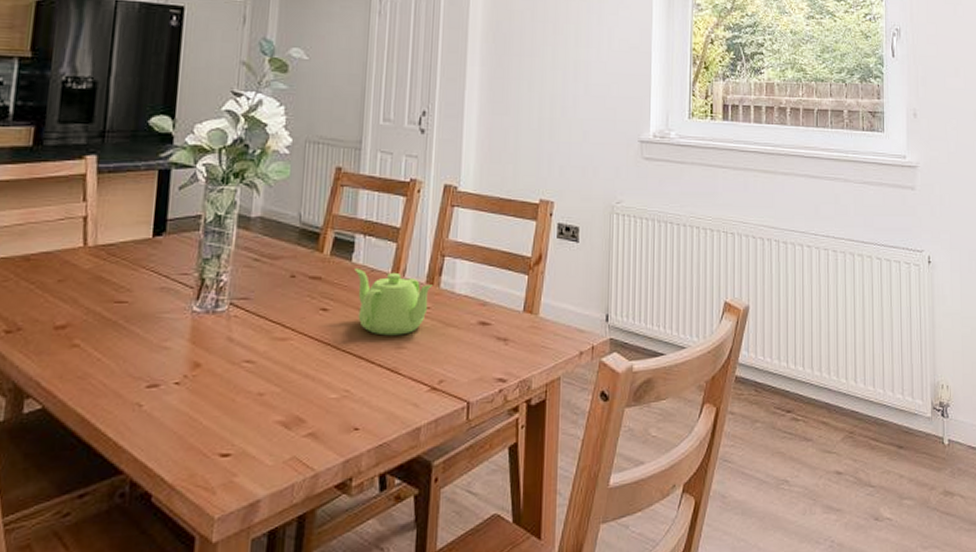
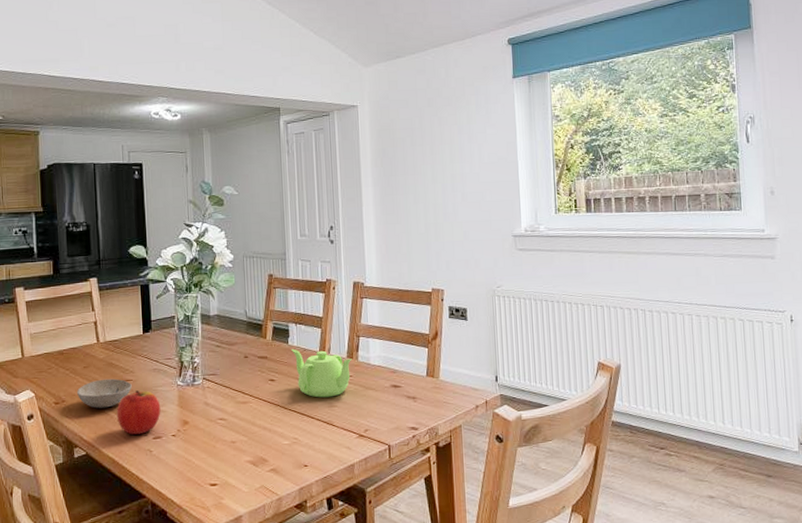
bowl: none [41,298,126,341] -> present [76,378,132,408]
apple: none [96,317,164,381] -> present [116,390,161,435]

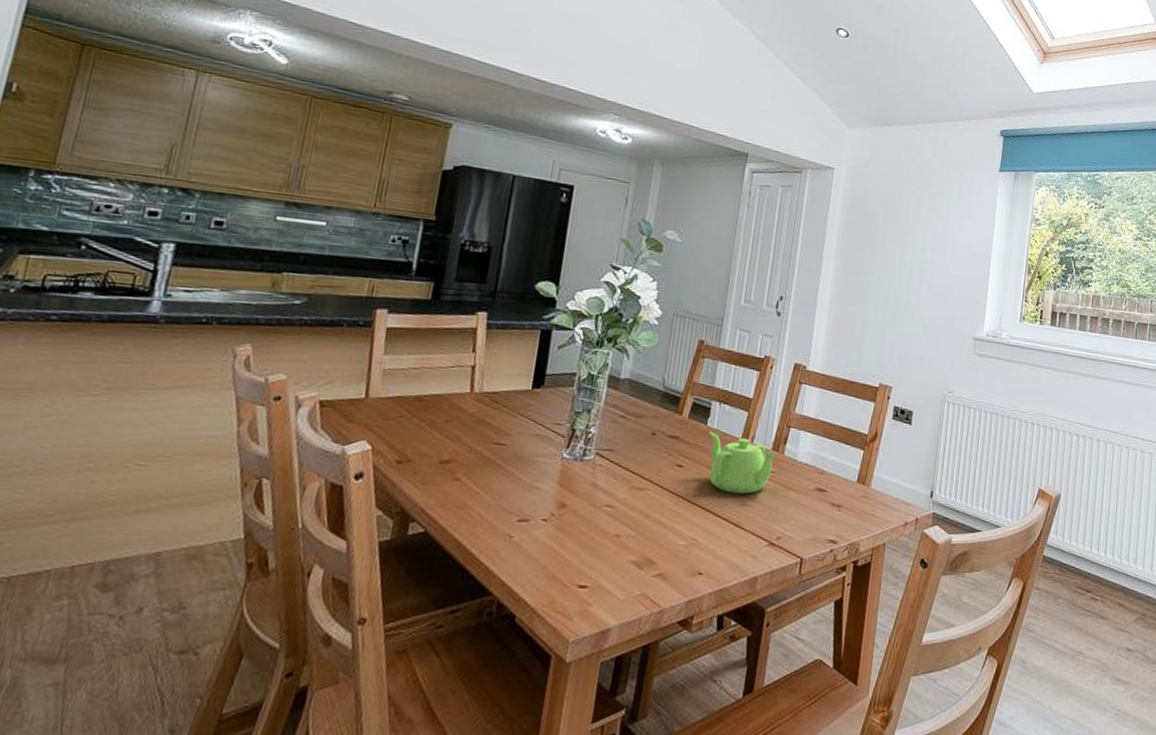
bowl: present [76,378,132,408] -> none [428,438,504,476]
apple: present [116,390,161,435] -> none [475,458,536,514]

